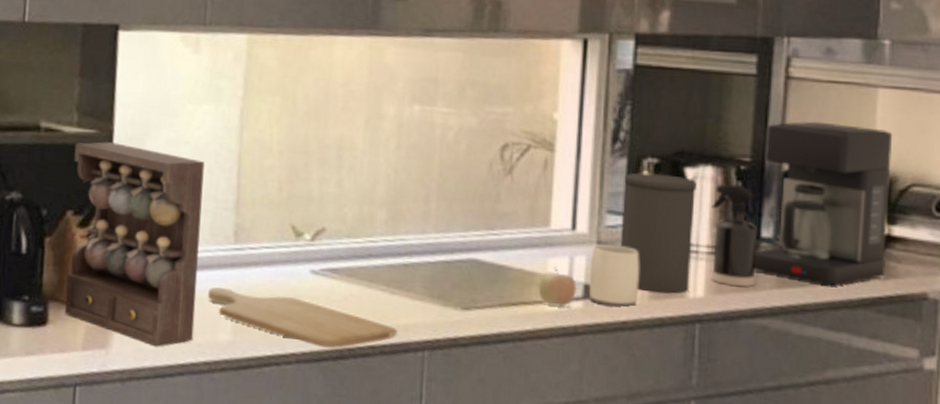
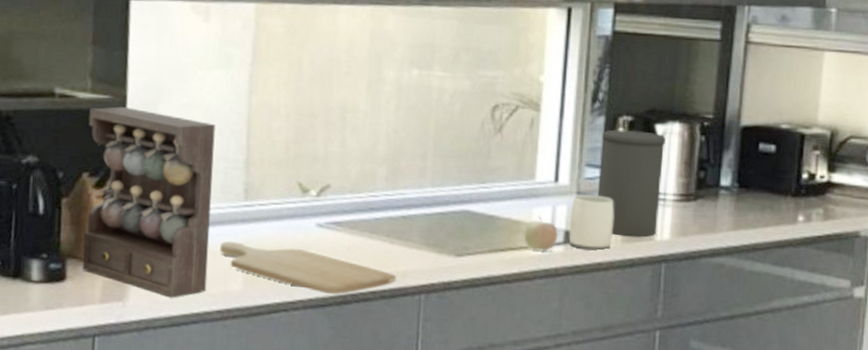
spray bottle: present [711,184,758,287] -> none [676,139,718,229]
coffee maker: present [753,121,893,286] -> none [713,81,836,227]

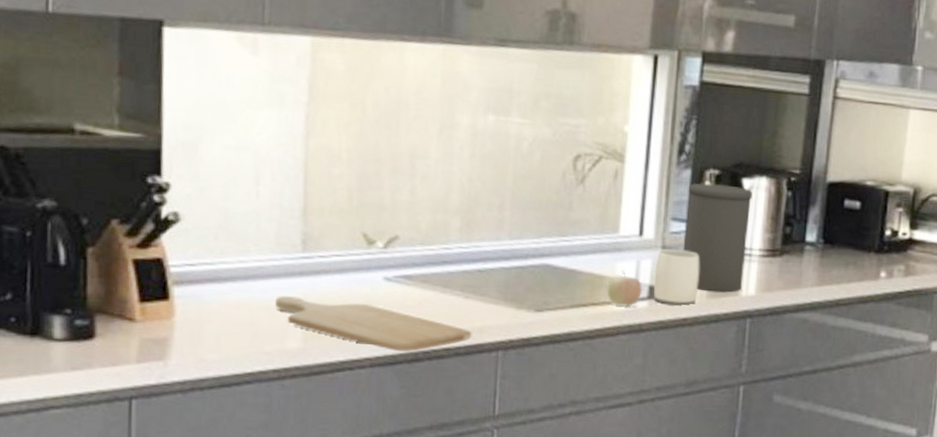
spice rack: present [82,107,217,297] -> none [113,146,269,356]

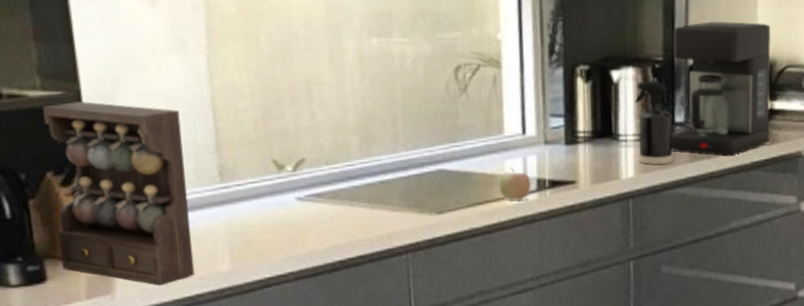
spice rack: none [113,146,269,356] -> present [42,101,195,285]
chopping board: present [275,296,472,352] -> none [202,223,383,264]
mug: present [653,249,700,306] -> none [540,142,582,195]
canister: present [683,183,753,292] -> none [562,78,622,178]
spray bottle: none [761,194,804,285] -> present [634,81,673,165]
coffee maker: none [798,138,920,283] -> present [671,21,771,155]

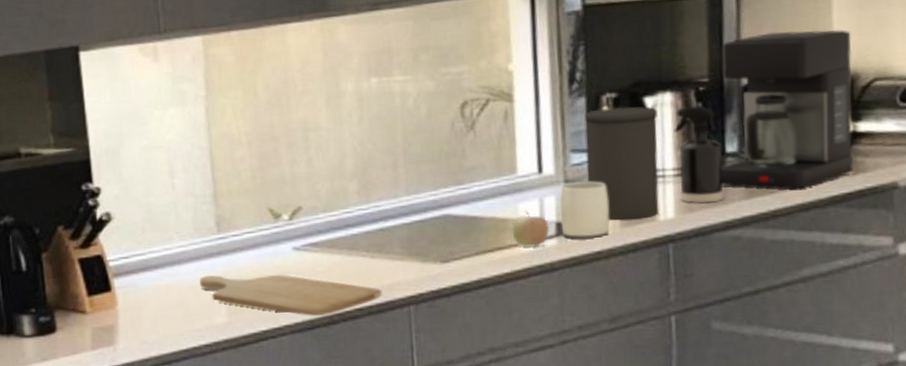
spice rack: present [42,101,195,285] -> none [55,157,192,336]
chopping board: none [202,223,383,264] -> present [200,274,383,317]
mug: none [540,142,582,195] -> present [559,181,610,240]
canister: none [562,78,622,178] -> present [584,106,659,220]

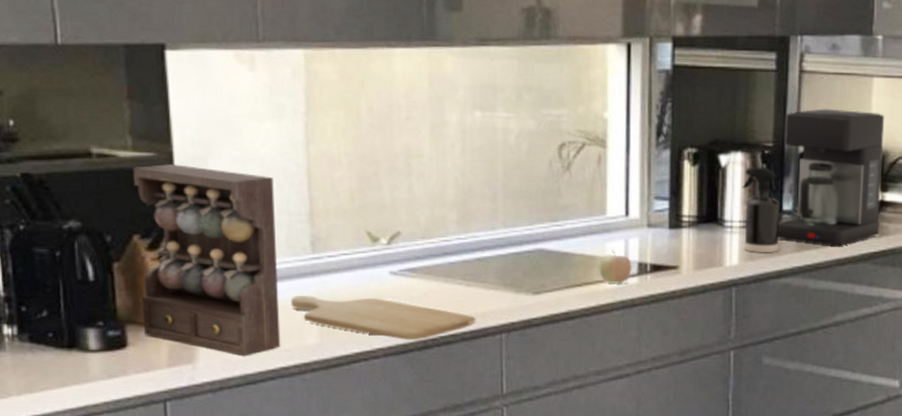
spice rack: none [55,157,192,336] -> present [133,164,281,355]
mug: present [559,181,610,240] -> none [642,226,685,280]
canister: present [584,106,659,220] -> none [668,162,729,263]

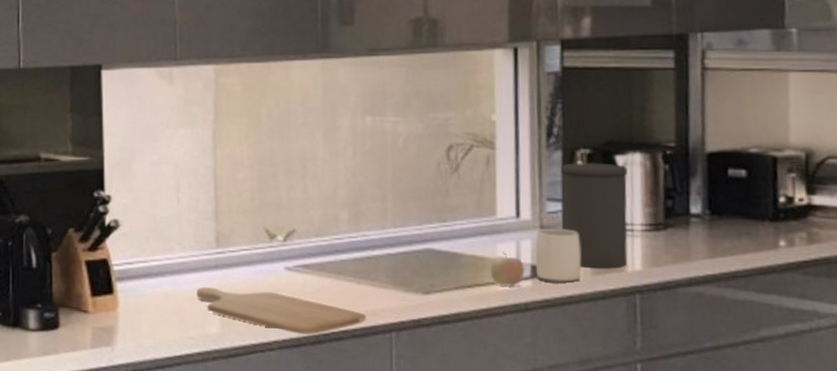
spice rack: present [133,164,281,355] -> none [71,167,187,341]
mug: none [642,226,685,280] -> present [535,228,582,284]
canister: none [668,162,729,263] -> present [560,163,628,268]
spray bottle: present [742,167,780,253] -> none [642,168,688,259]
coffee maker: present [777,108,885,246] -> none [685,106,809,253]

